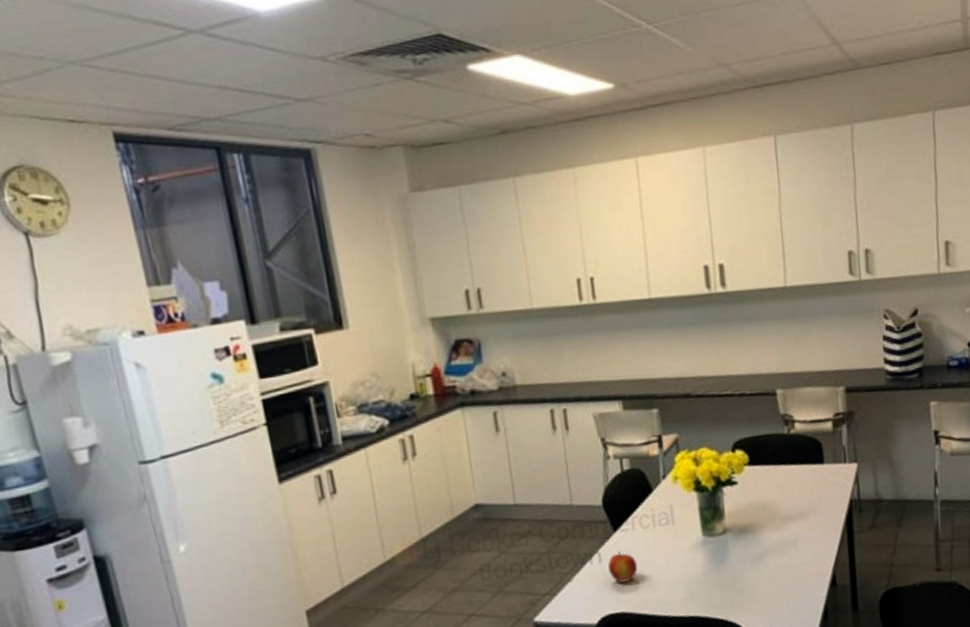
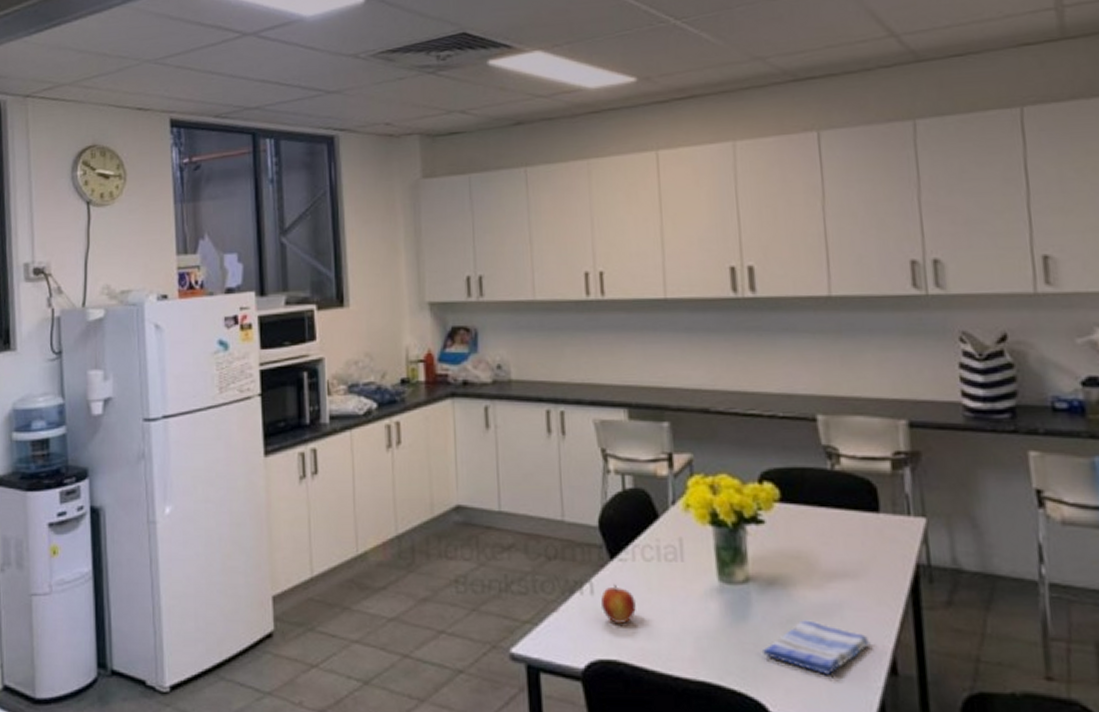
dish towel: none [738,555,817,595] -> present [763,620,871,675]

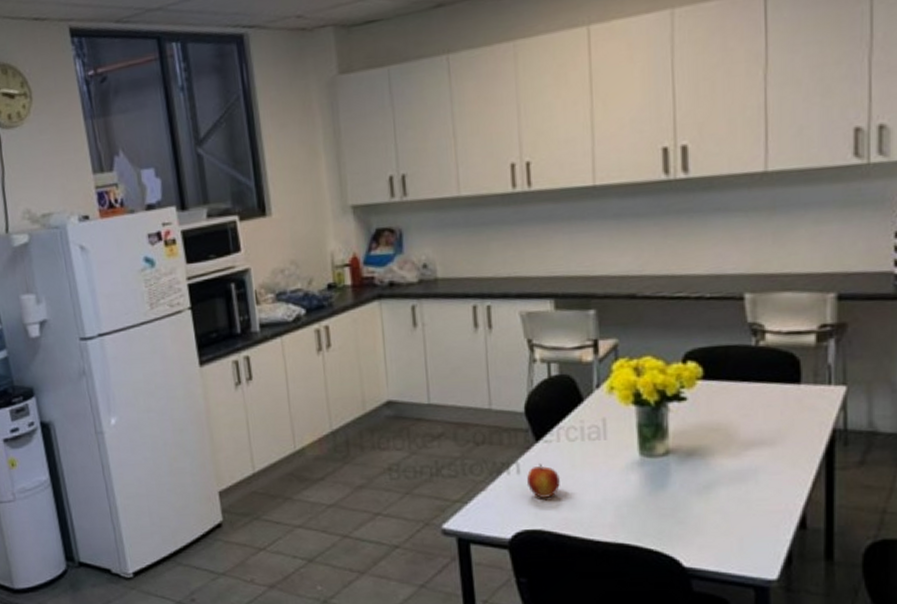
dish towel: present [763,620,871,675] -> none [679,485,782,532]

